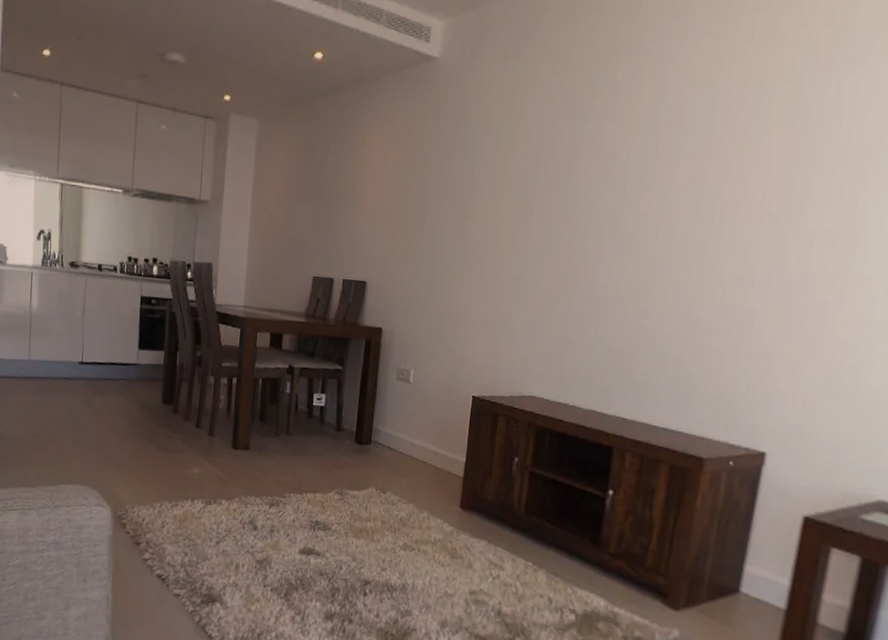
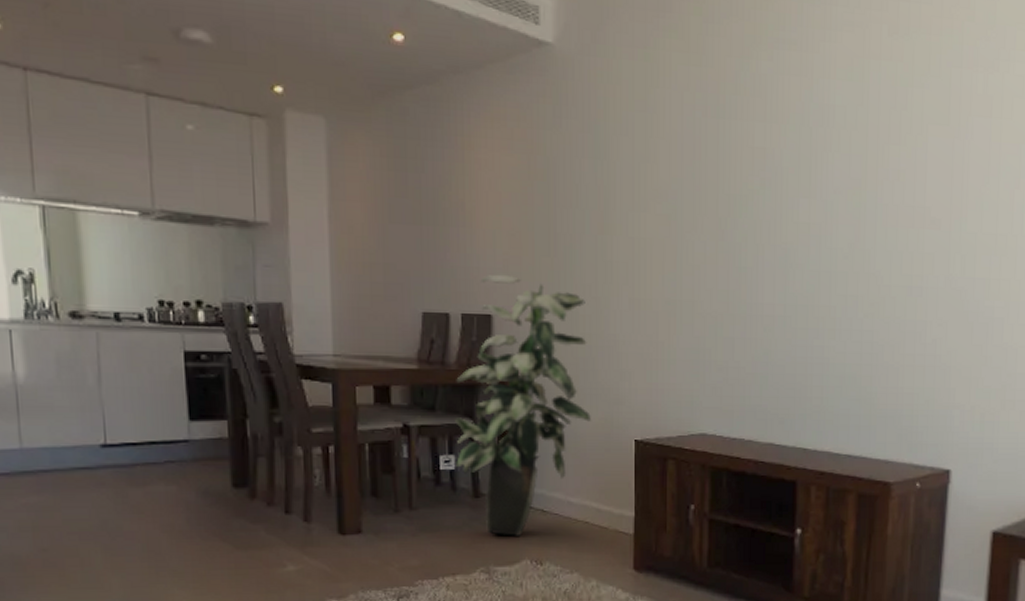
indoor plant: none [326,248,443,467] -> present [455,274,592,536]

